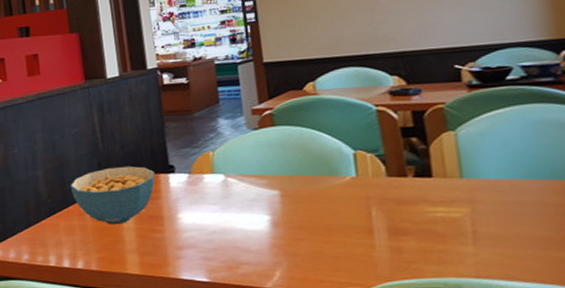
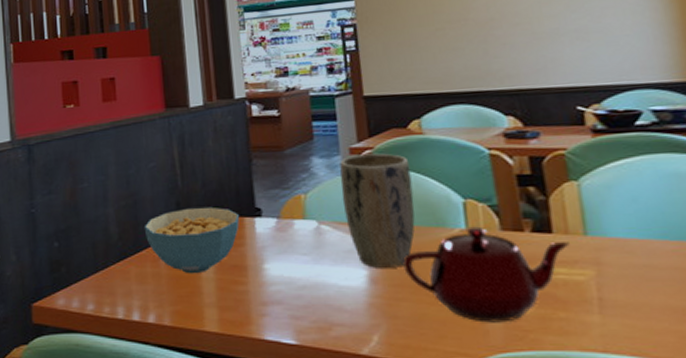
plant pot: none [243,112,311,214] -> present [340,153,415,268]
teapot: none [301,174,447,257] -> present [403,226,570,323]

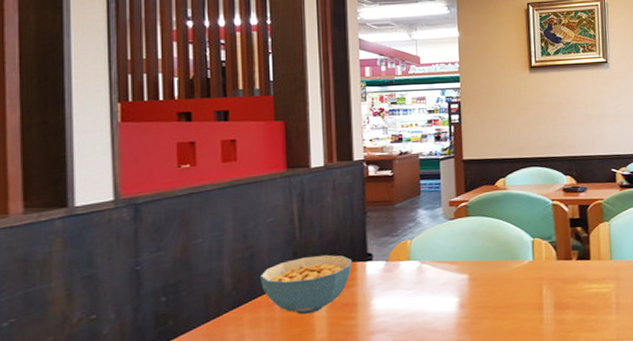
plant pot: present [340,153,415,268] -> none [440,205,497,296]
teapot: present [403,226,570,323] -> none [485,258,601,329]

